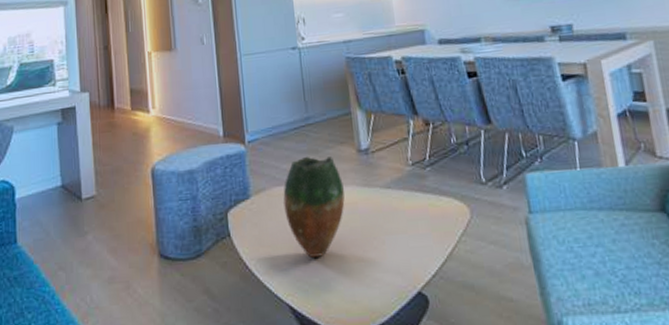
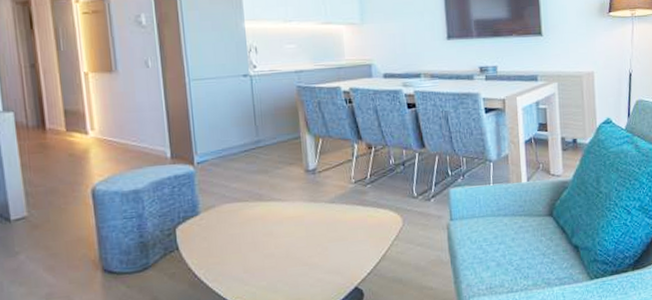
vase: present [283,156,345,258] -> none [232,176,293,265]

